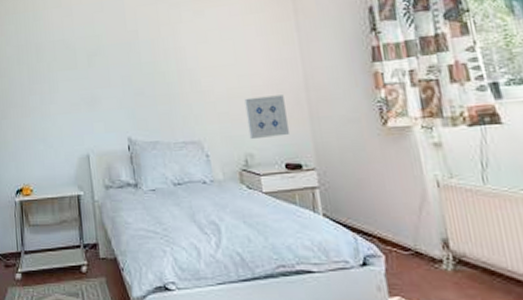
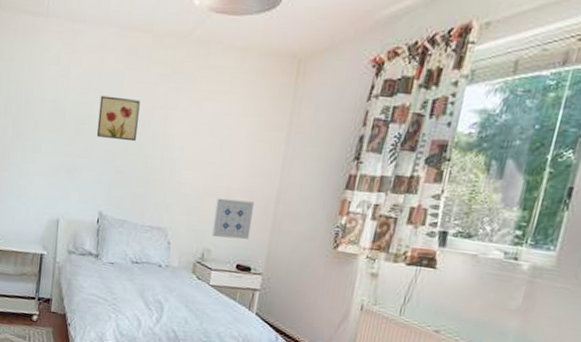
wall art: none [105,22,149,64] -> present [96,95,140,142]

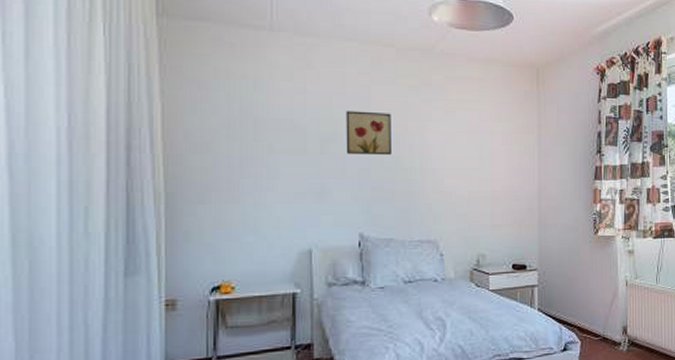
wall art: present [211,198,254,240] -> none [483,201,520,242]

